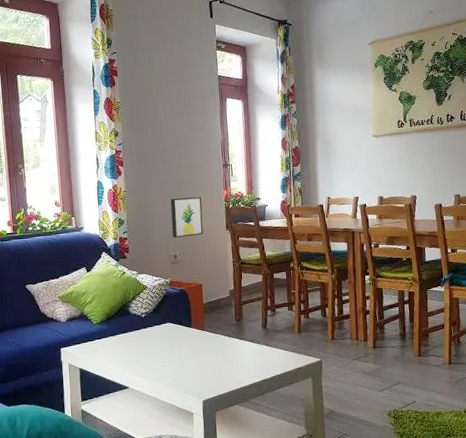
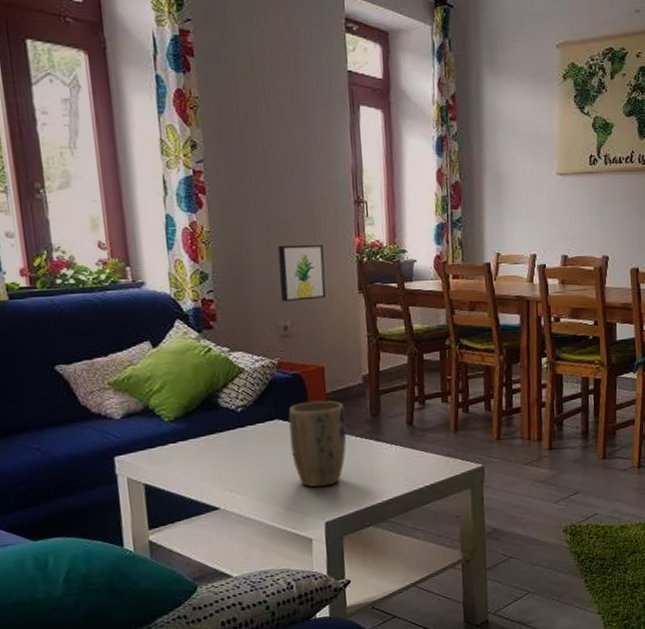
plant pot: none [177,309,218,374] -> present [288,400,347,488]

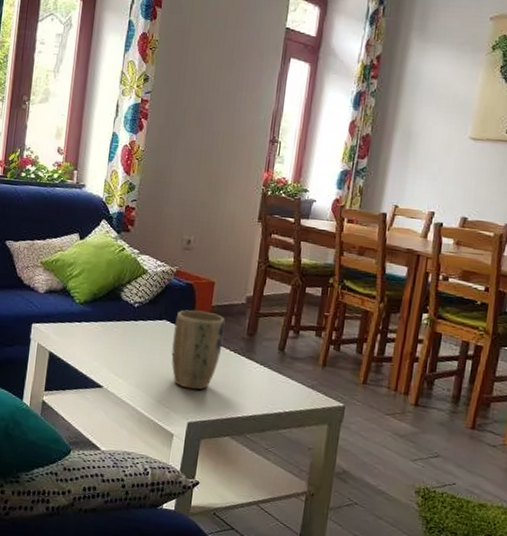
wall art: present [278,244,327,302] -> none [190,170,235,222]

